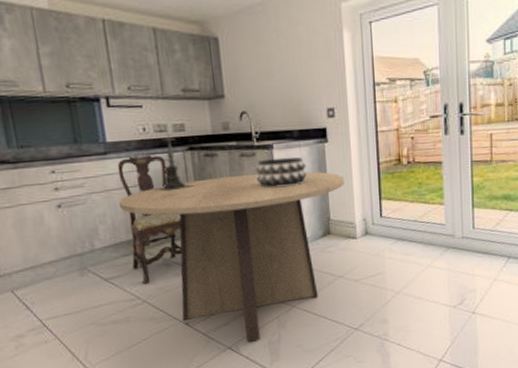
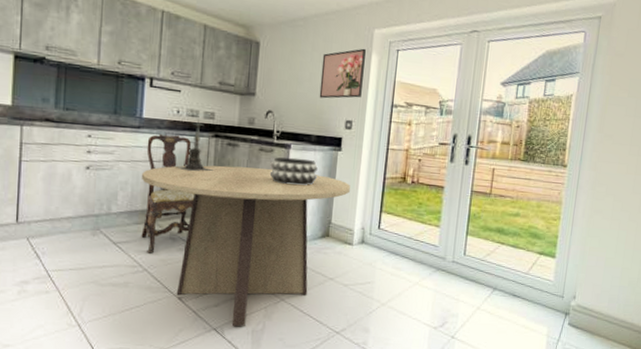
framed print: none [289,26,339,89] -> present [319,48,366,99]

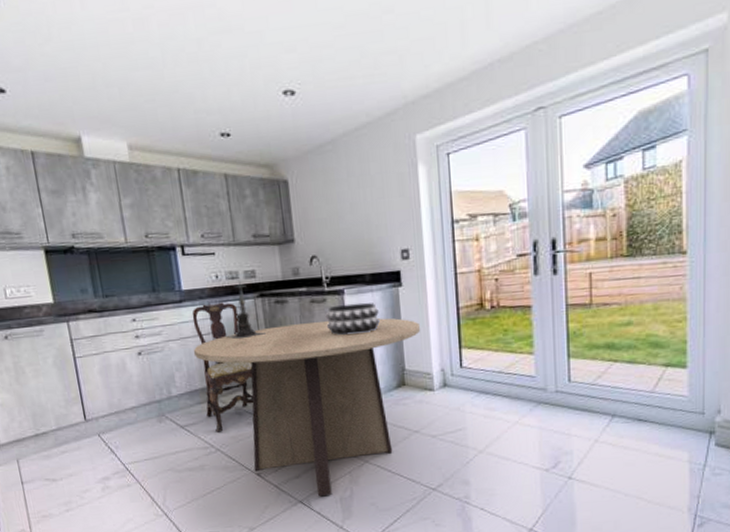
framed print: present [319,48,366,99] -> none [361,160,414,230]

